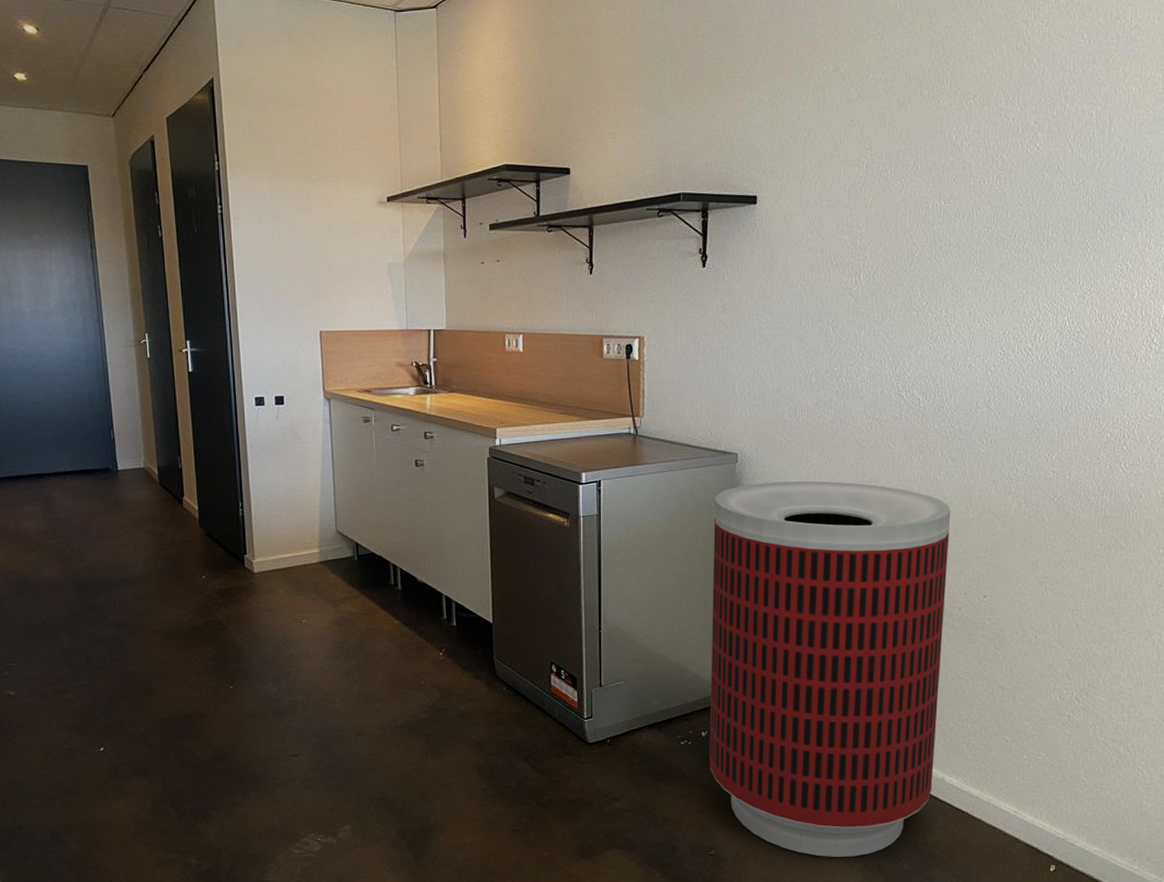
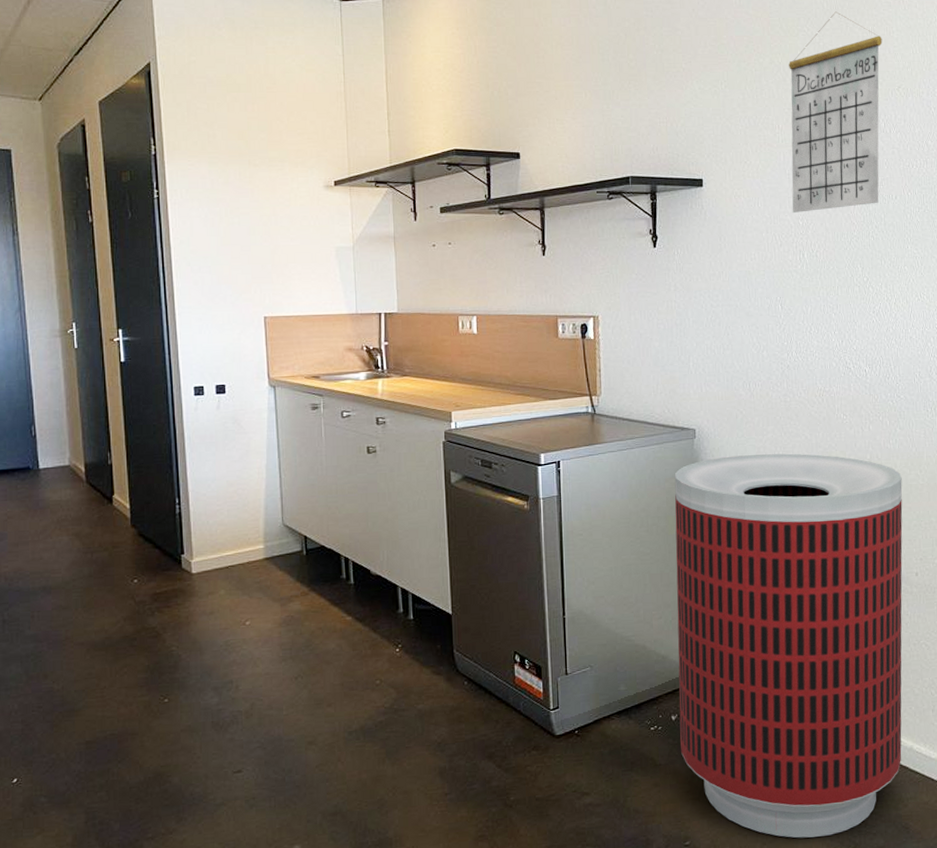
calendar: none [850,13,960,232] -> present [789,11,883,213]

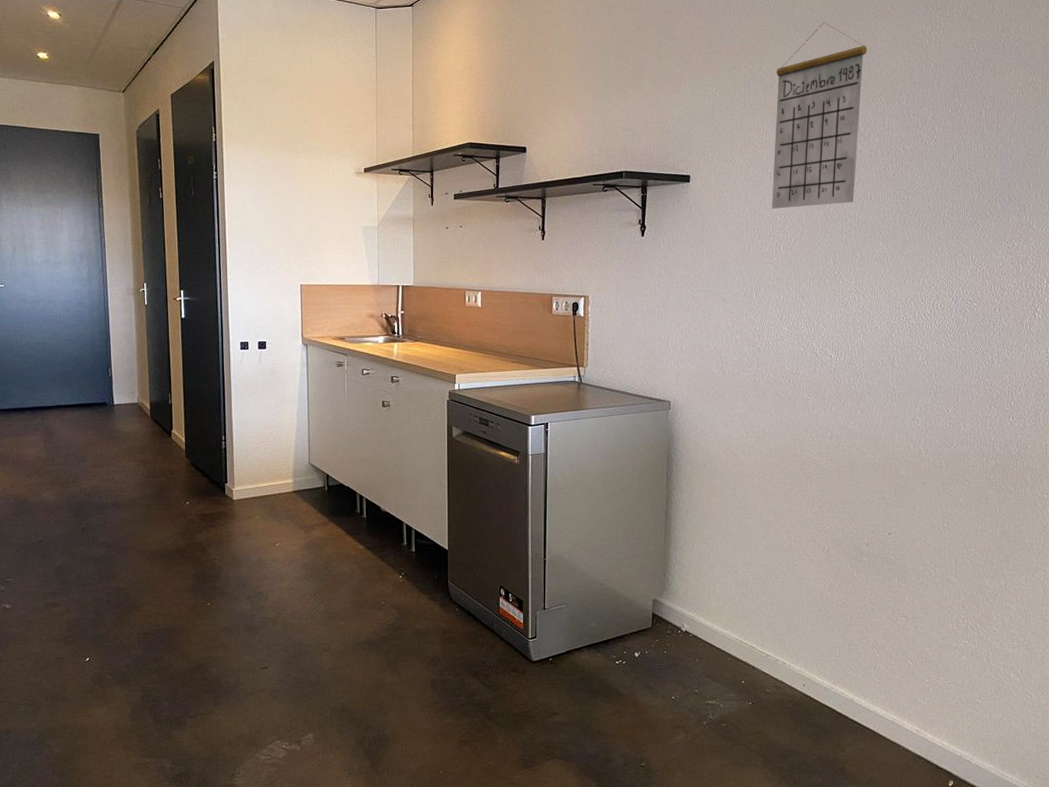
trash can: present [674,453,903,838] -> none [642,427,859,770]

